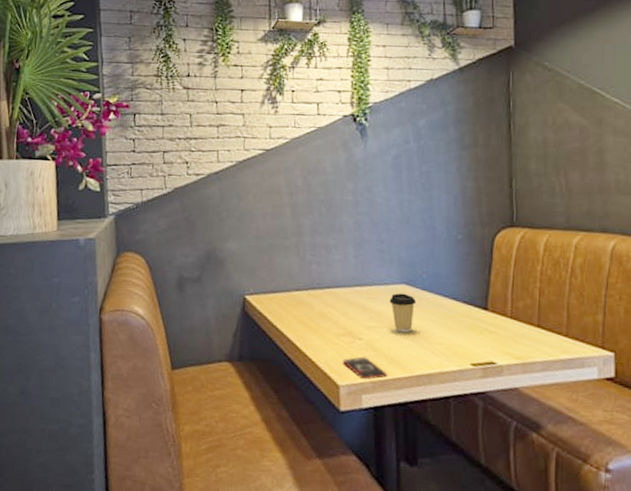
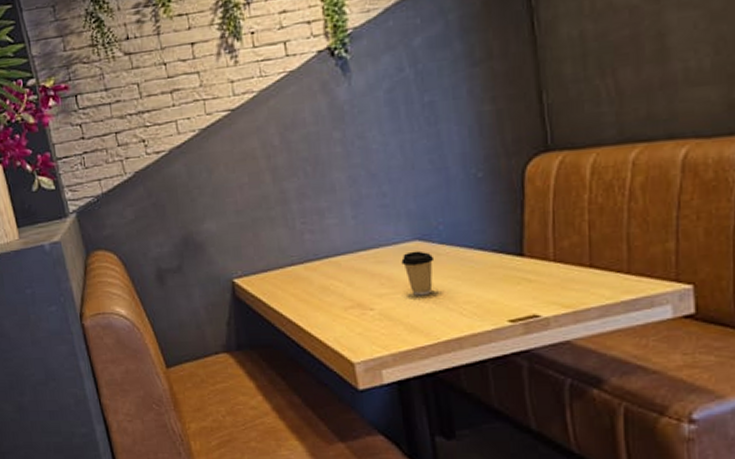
smartphone: present [342,356,388,380] -> none [354,328,410,354]

